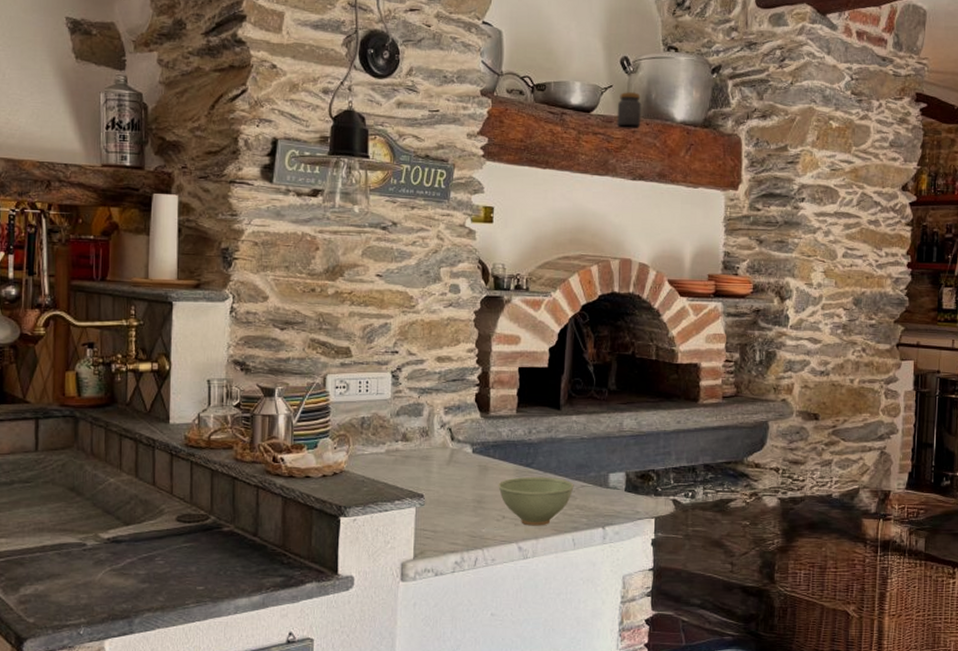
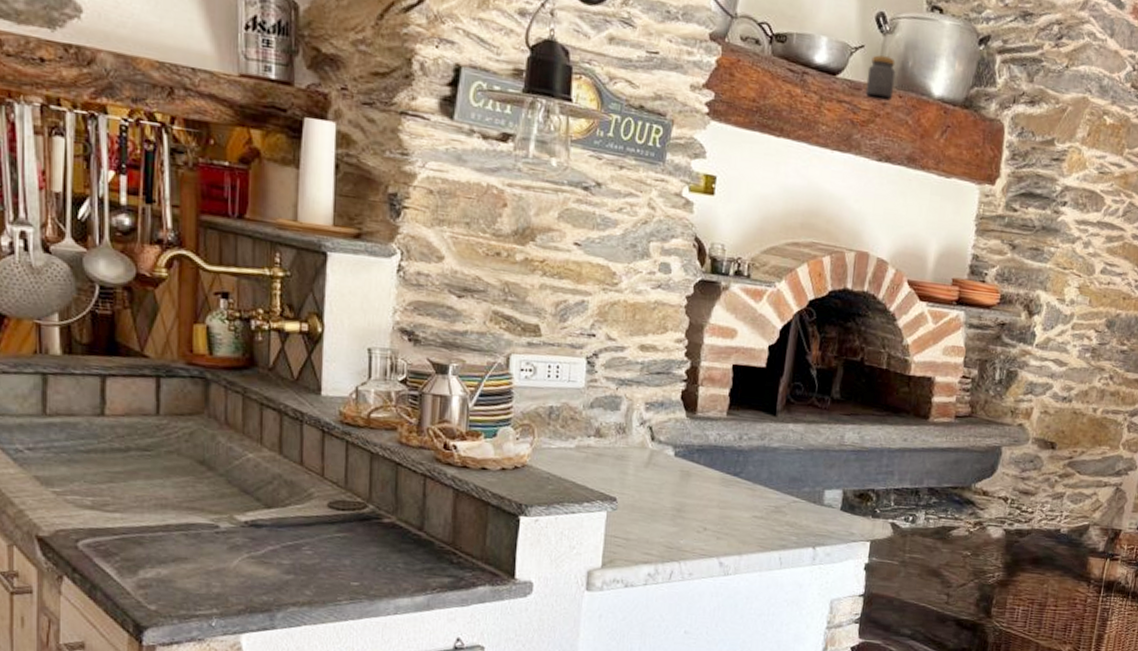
bowl: present [498,477,574,526] -> none [701,486,785,542]

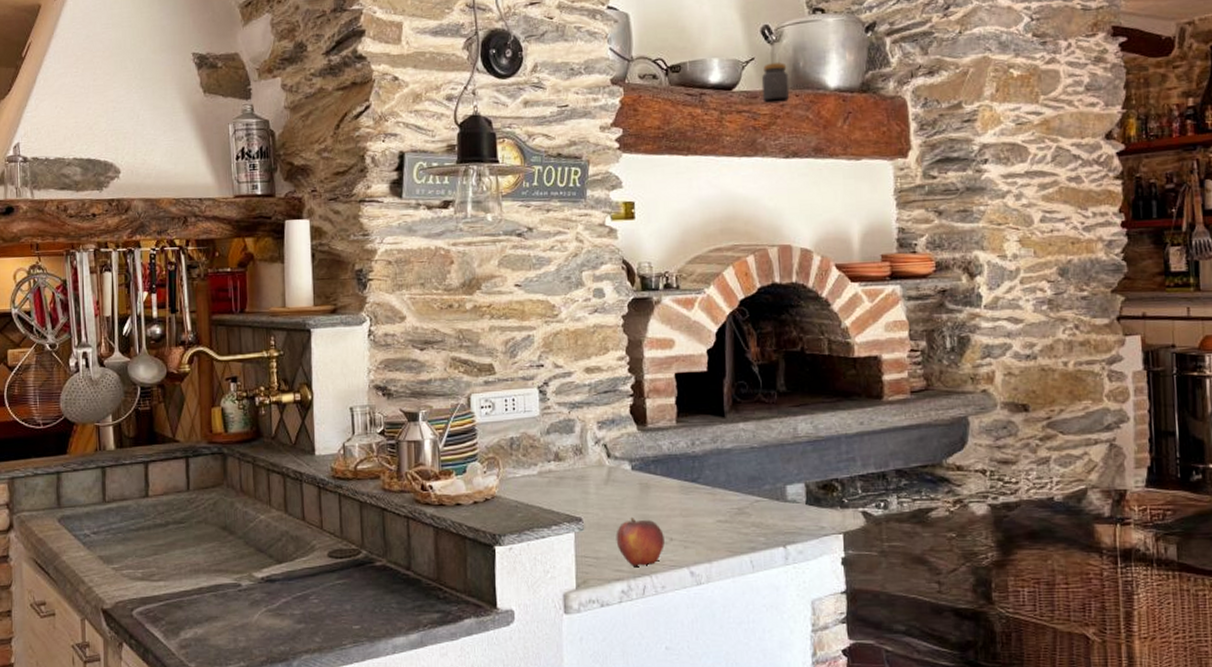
fruit: none [648,502,698,552] -> present [616,516,665,566]

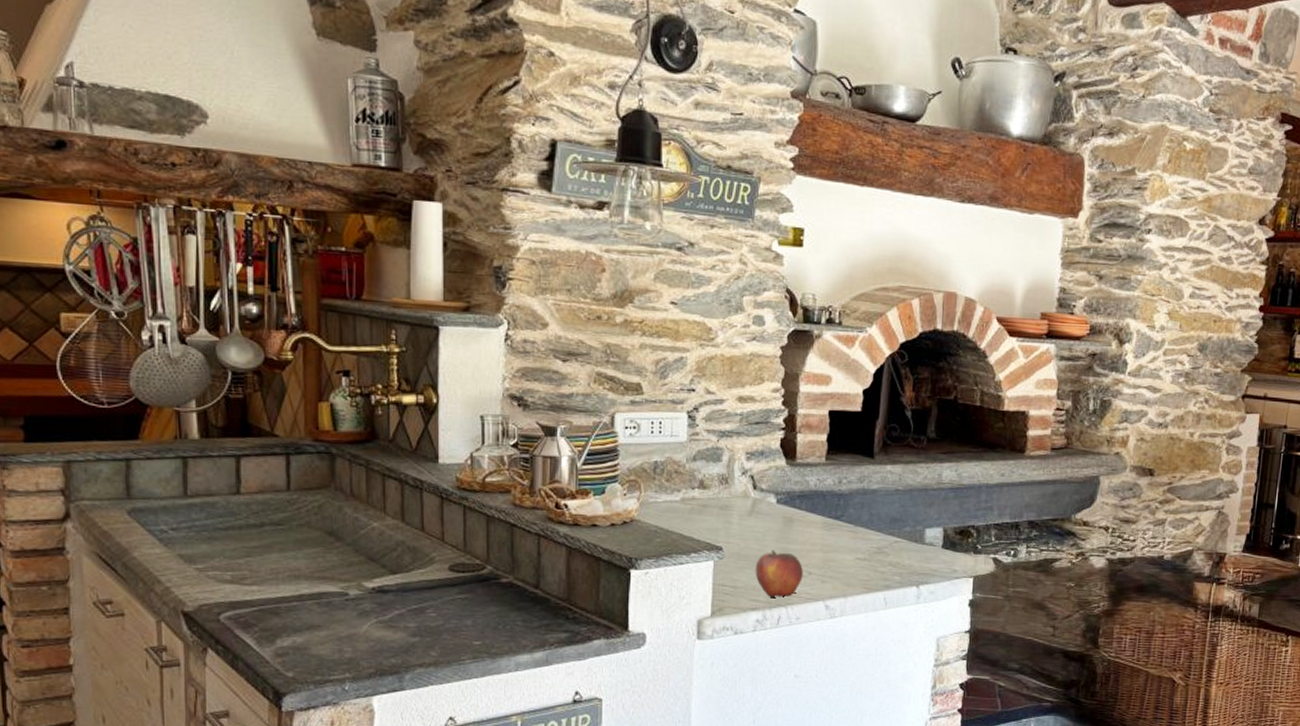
jar: present [761,62,790,104] -> none [945,100,974,144]

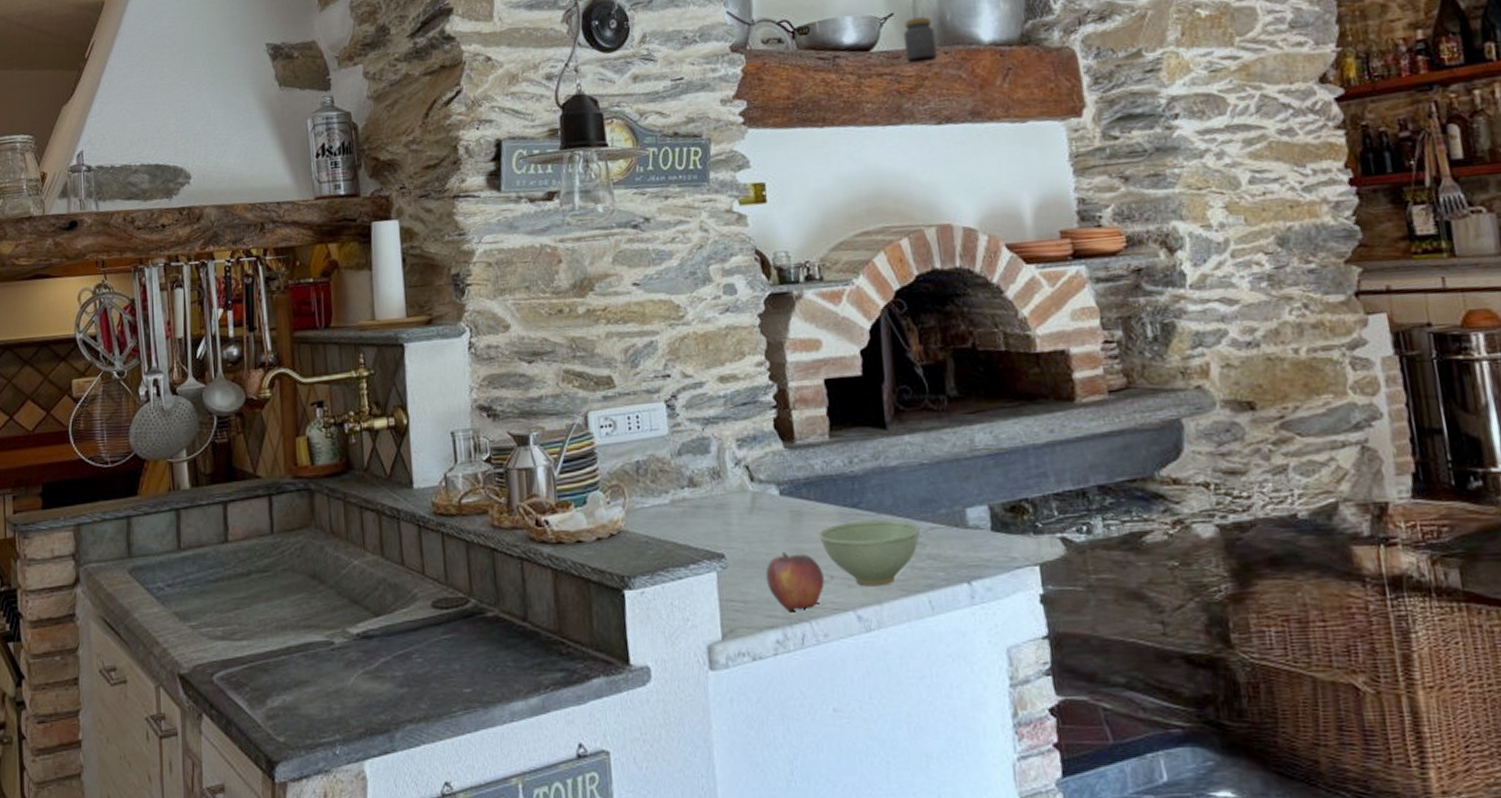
bowl: none [804,530,887,584] -> present [818,519,921,587]
jar: none [945,100,974,144] -> present [903,16,938,64]

